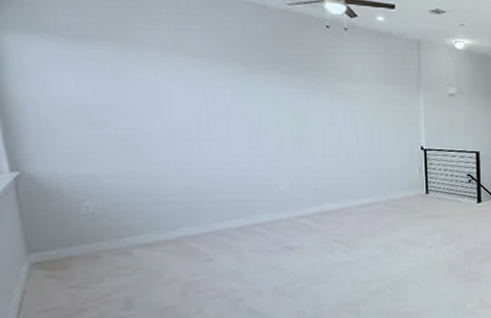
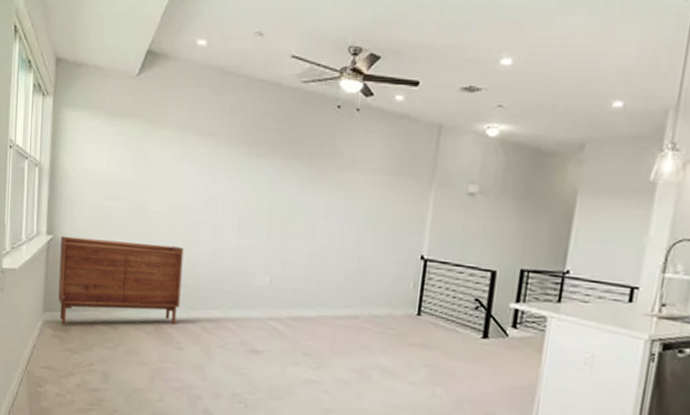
sideboard: none [32,165,201,263] -> present [58,235,184,326]

